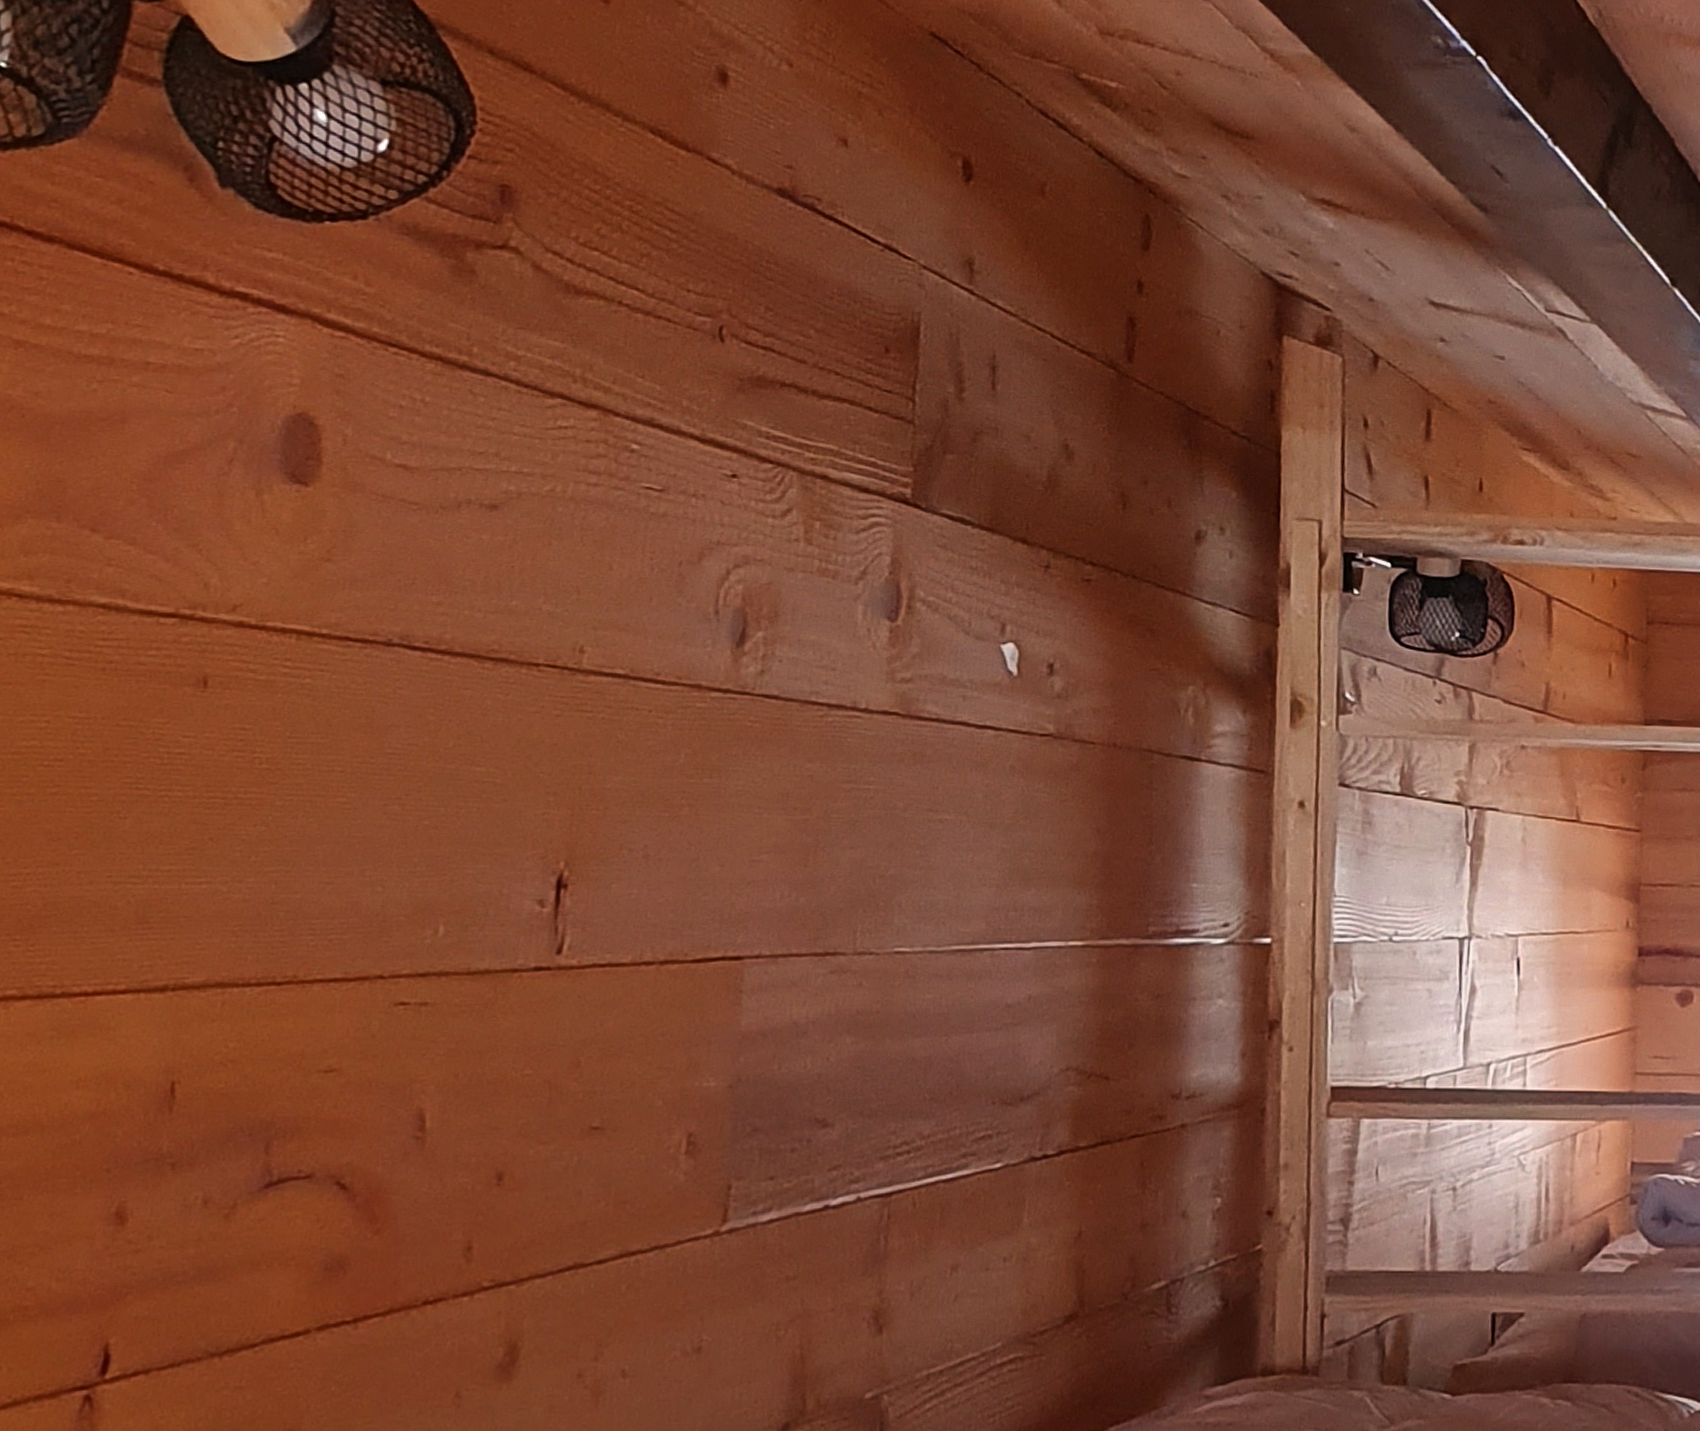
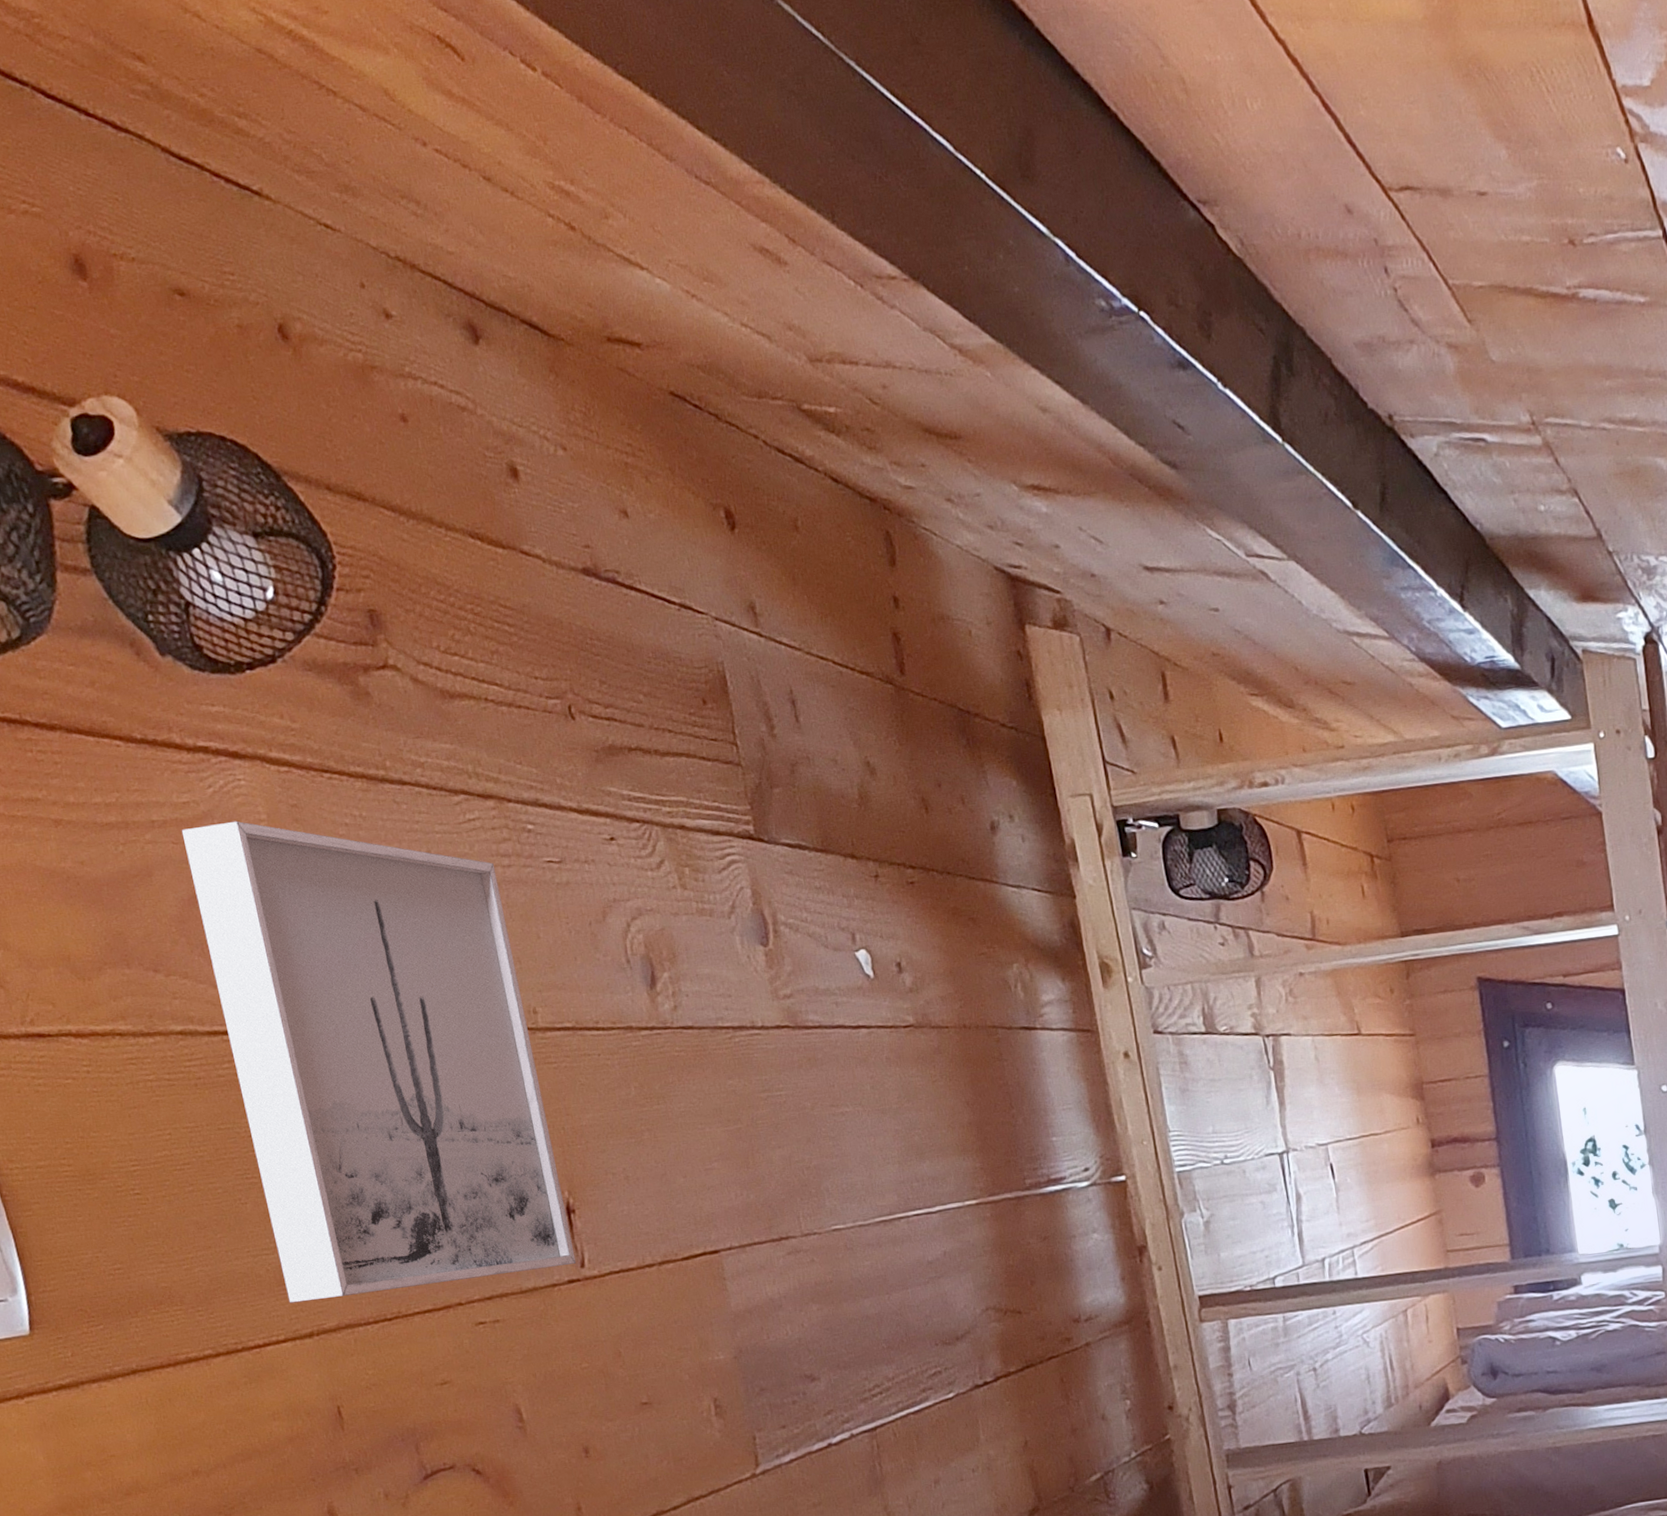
wall art: none [146,378,577,949] -> present [181,821,577,1304]

